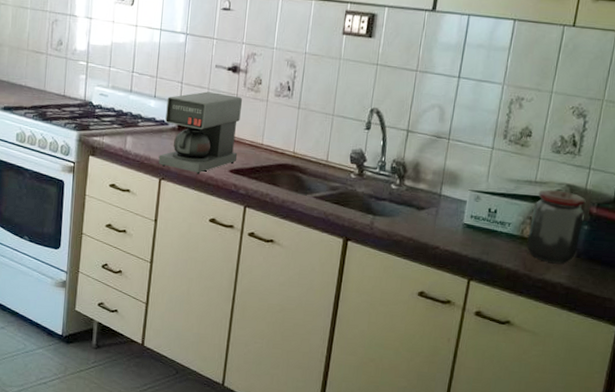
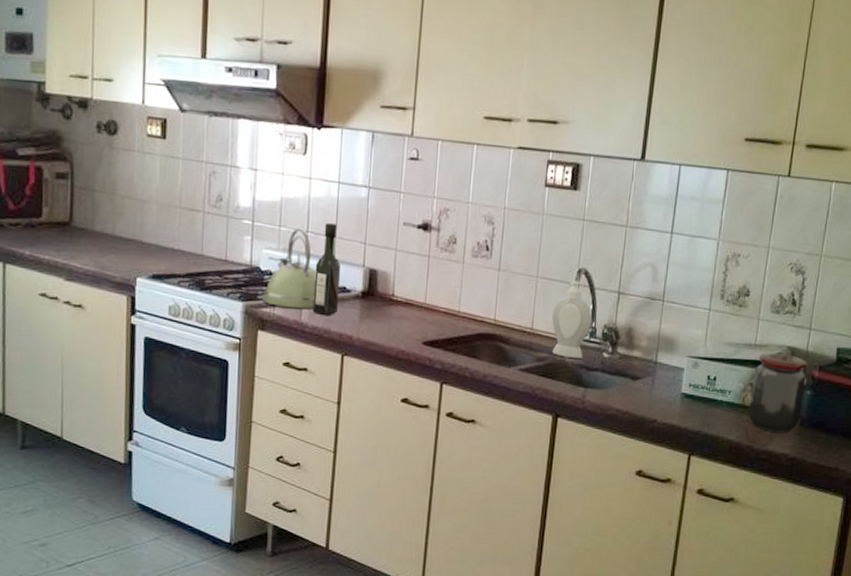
kettle: none [94,69,140,139] -> present [263,228,316,310]
bottle: none [135,64,161,145] -> present [312,222,341,316]
coffee maker: present [158,91,243,175] -> none [340,253,436,348]
soap bottle: none [345,119,382,190] -> present [552,280,592,359]

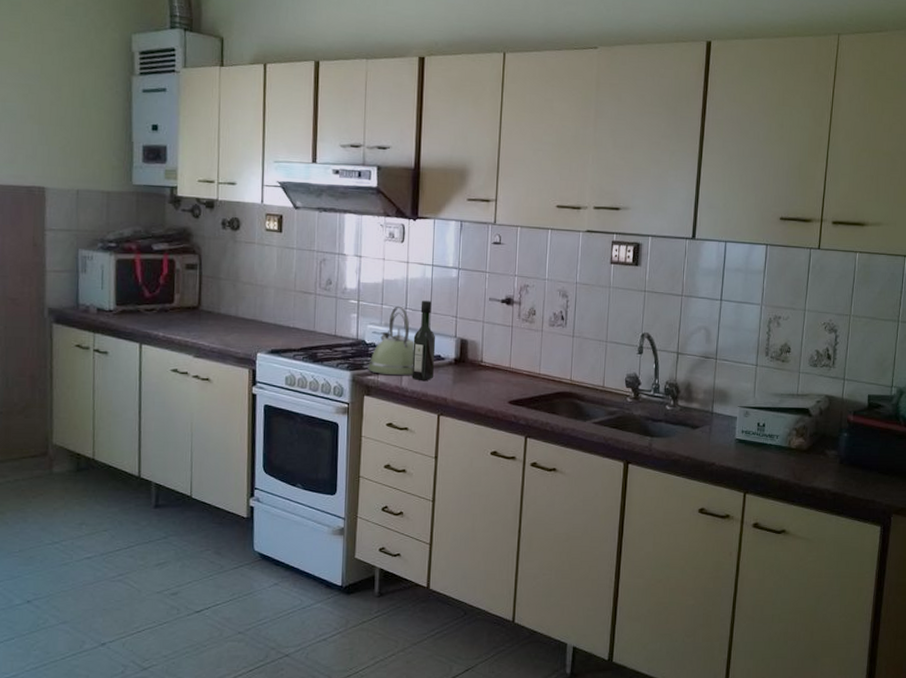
soap bottle: present [552,280,592,359] -> none [621,344,655,412]
jar: present [748,353,808,432] -> none [794,401,843,470]

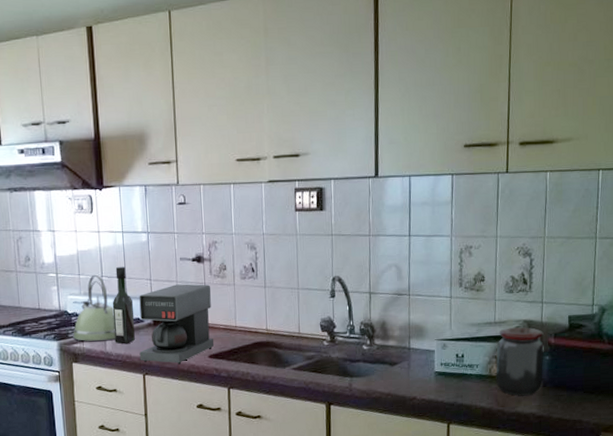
coffee maker: none [436,324,518,408] -> present [139,284,214,365]
jar: none [794,401,843,470] -> present [496,327,544,396]

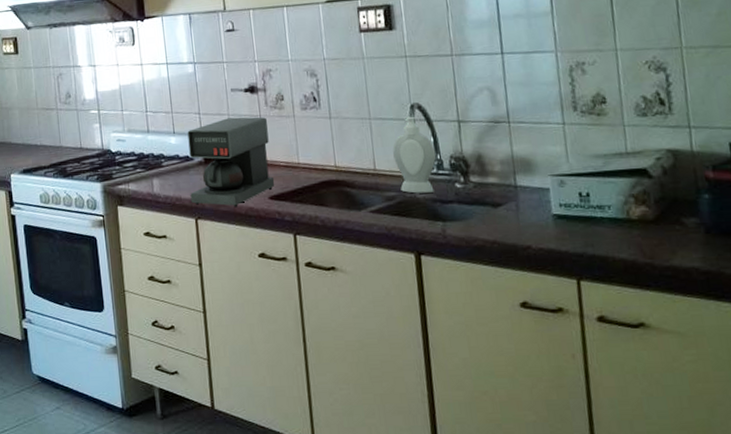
kettle: present [73,274,116,342] -> none [117,109,163,183]
bottle: present [112,266,135,344] -> none [158,99,185,185]
soap bottle: none [315,287,349,354] -> present [393,116,436,194]
jar: present [496,327,544,396] -> none [633,158,704,245]

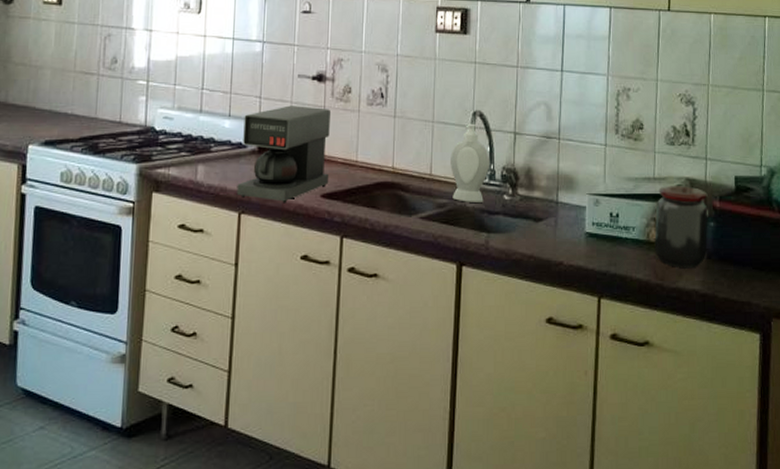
jar: none [633,158,704,245] -> present [654,186,708,267]

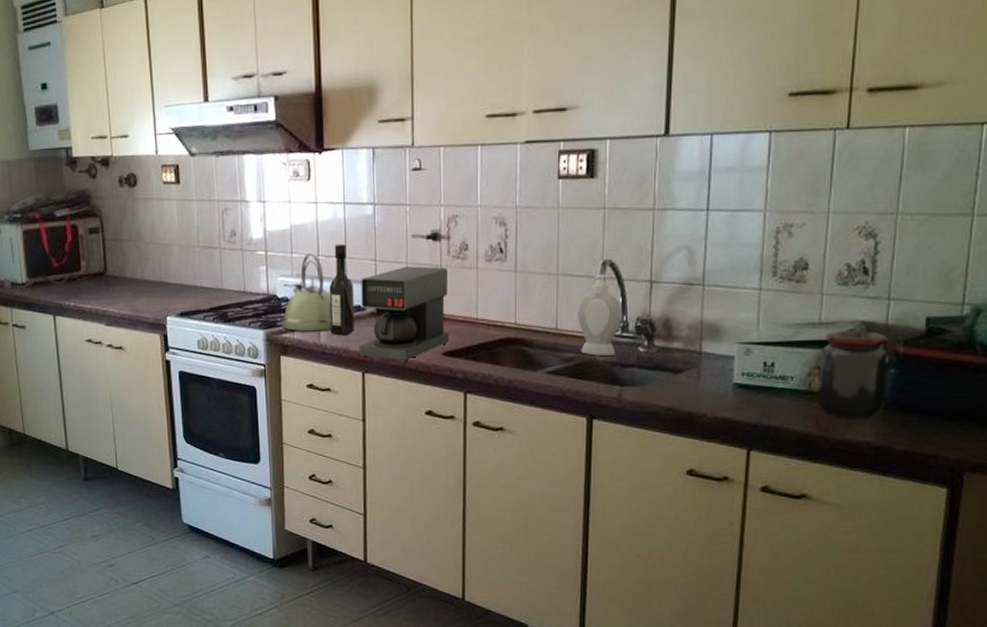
kettle: none [157,86,212,168] -> present [282,253,331,332]
bottle: none [208,78,237,174] -> present [329,243,355,336]

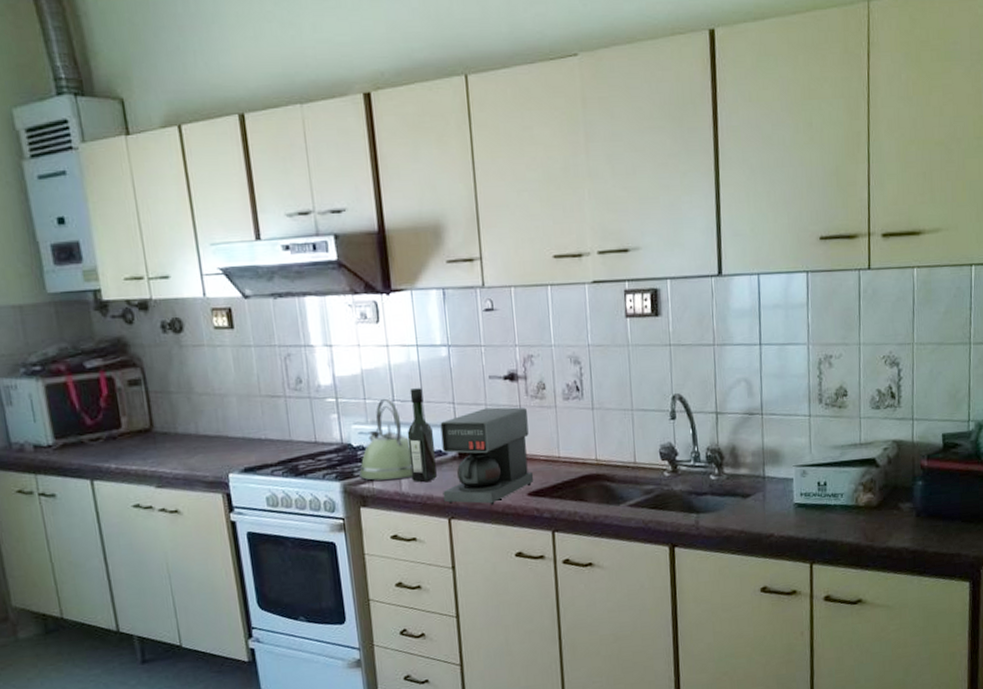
soap bottle: present [578,274,621,357] -> none [653,407,693,487]
jar: present [817,330,889,418] -> none [863,448,917,528]

